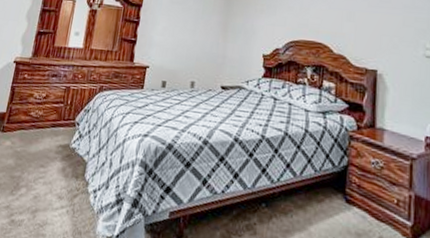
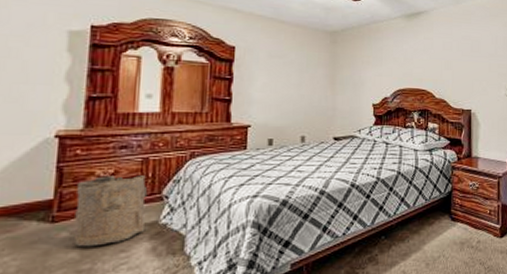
laundry hamper: none [13,98,66,158] -> present [73,175,148,247]

